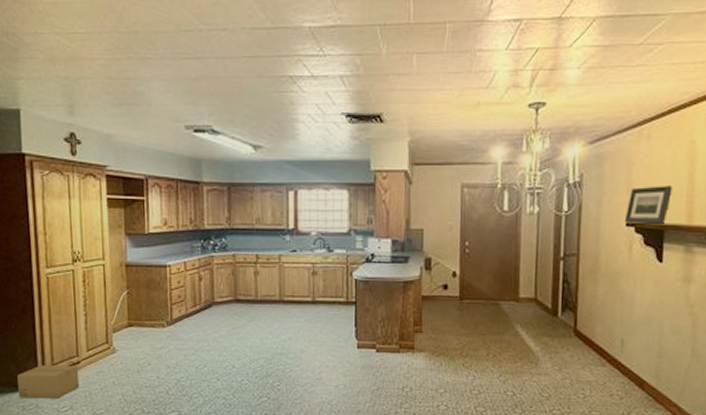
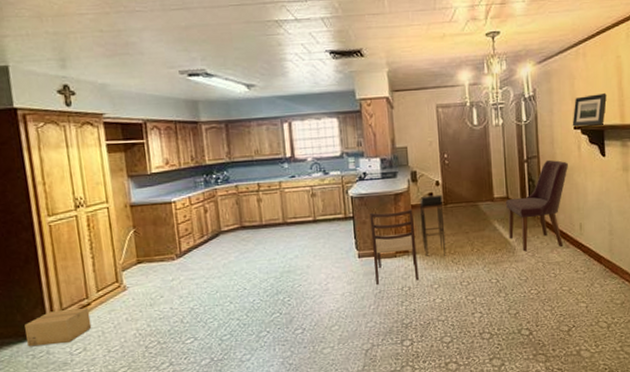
chair: none [373,299,424,382] -> present [369,209,419,286]
bar stool: none [431,287,459,358] -> present [420,194,446,256]
chair: none [532,259,614,365] -> present [505,159,568,252]

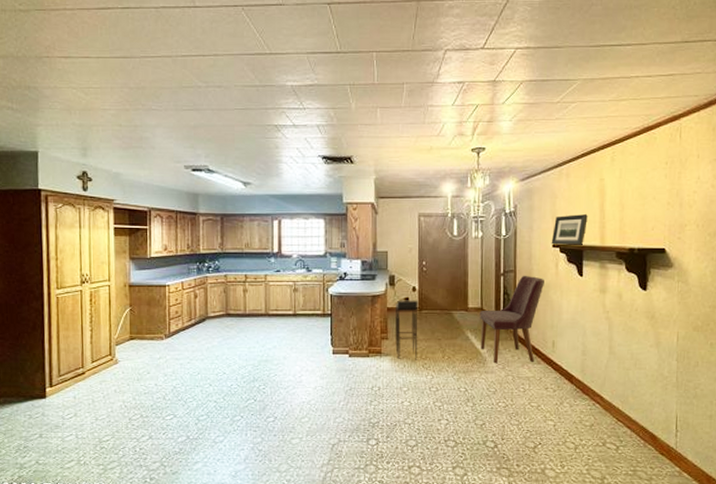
cardboard box: present [24,307,92,347] -> none [26,376,84,408]
chair: present [369,209,419,286] -> none [346,311,389,383]

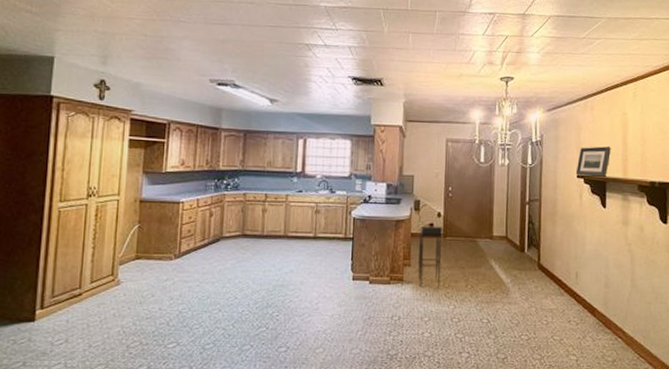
chair: present [479,275,544,364] -> none [503,204,569,295]

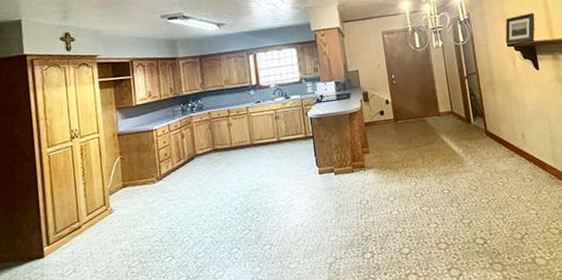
bar stool: present [418,225,443,289] -> none [372,112,399,170]

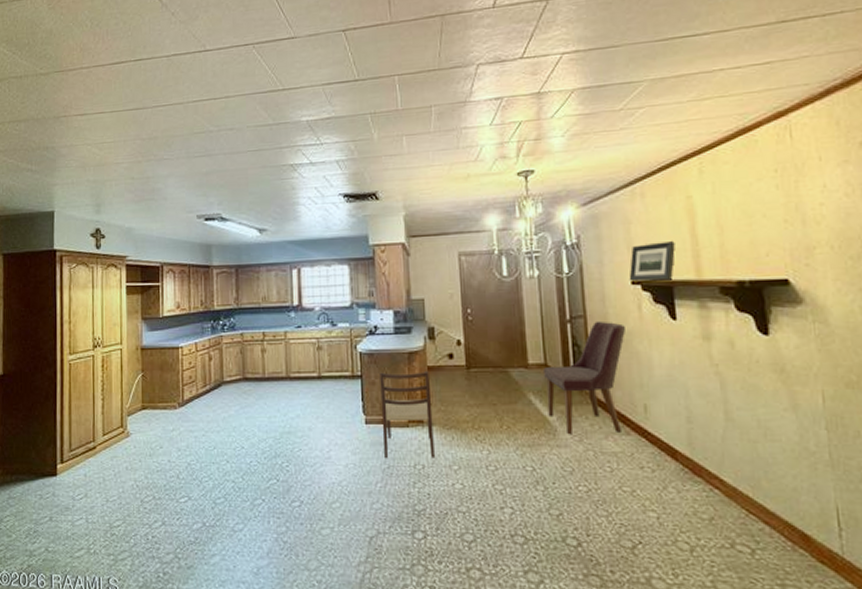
chair: none [327,127,375,200] -> present [380,372,435,459]
chair: none [450,75,508,162] -> present [542,321,625,435]

